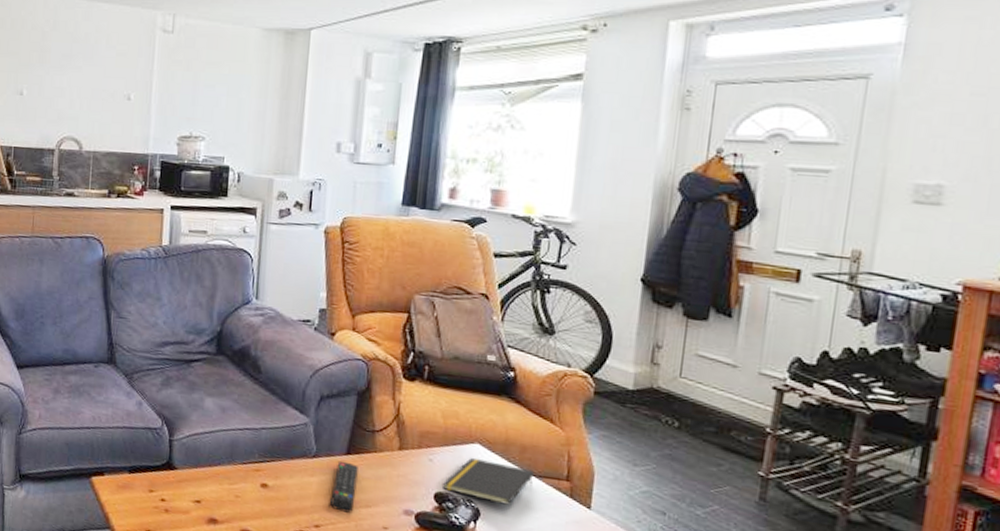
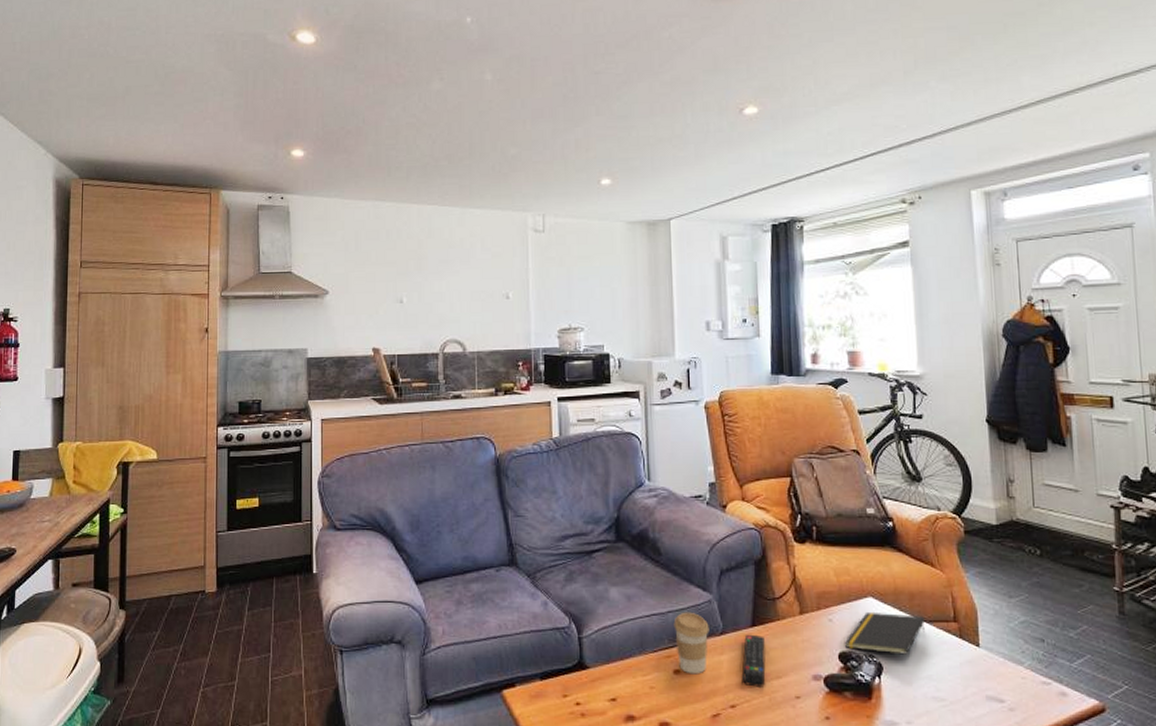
coffee cup: none [266,430,302,492] -> present [673,612,709,675]

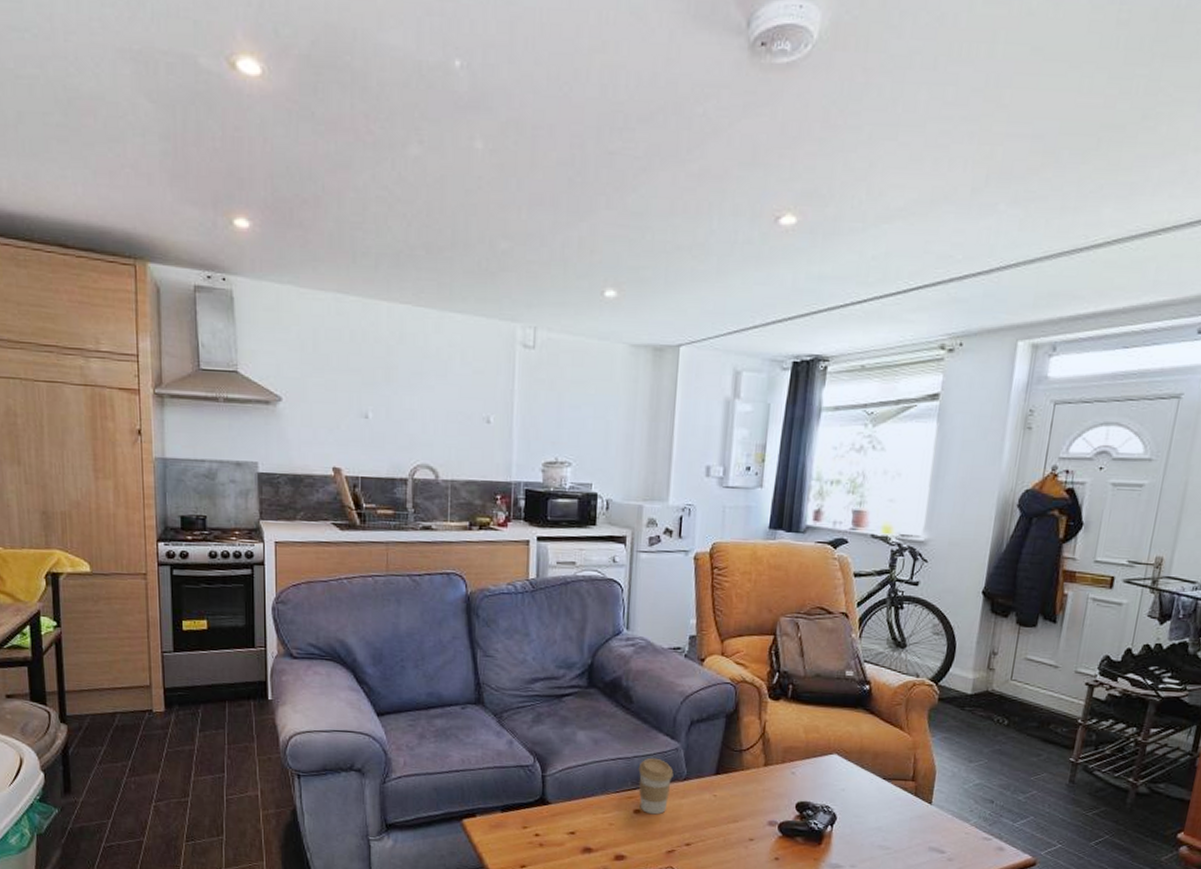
remote control: present [742,634,766,687] -> none [700,781,727,829]
notepad: present [844,611,926,655] -> none [803,767,885,808]

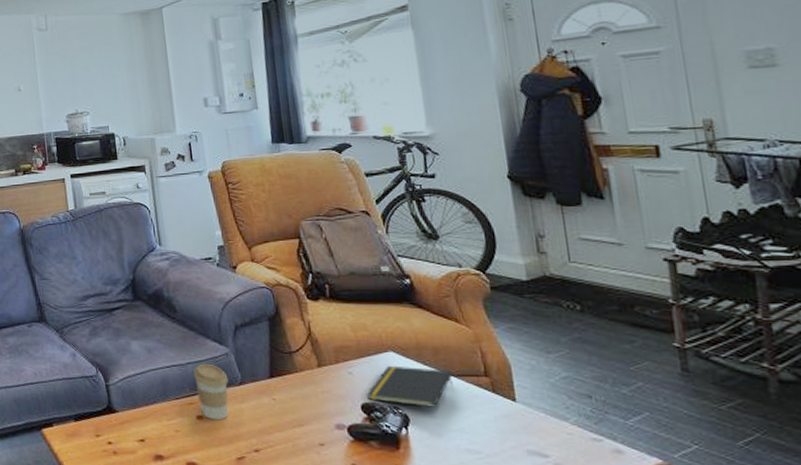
notepad: none [803,767,885,808] -> present [366,365,453,407]

